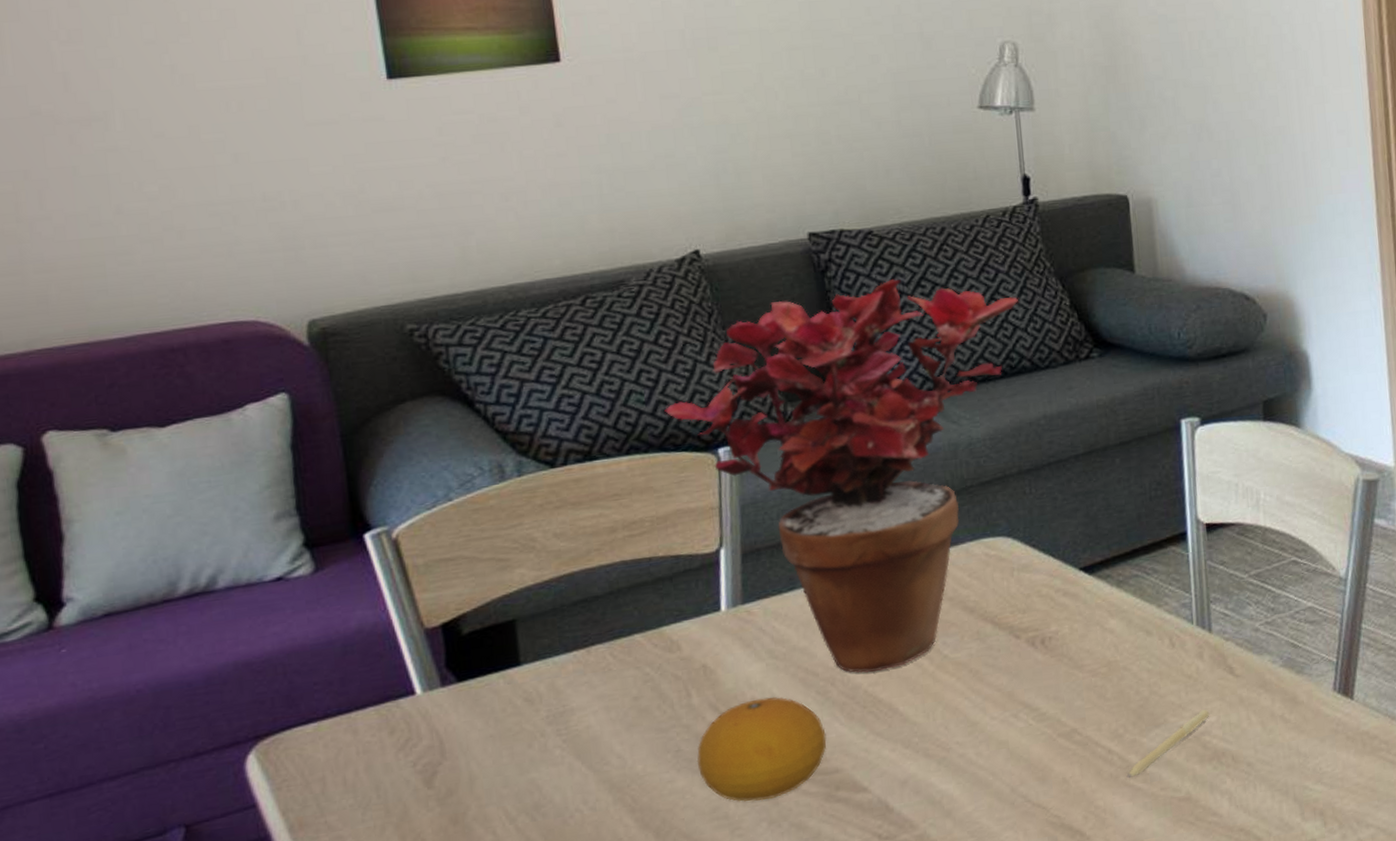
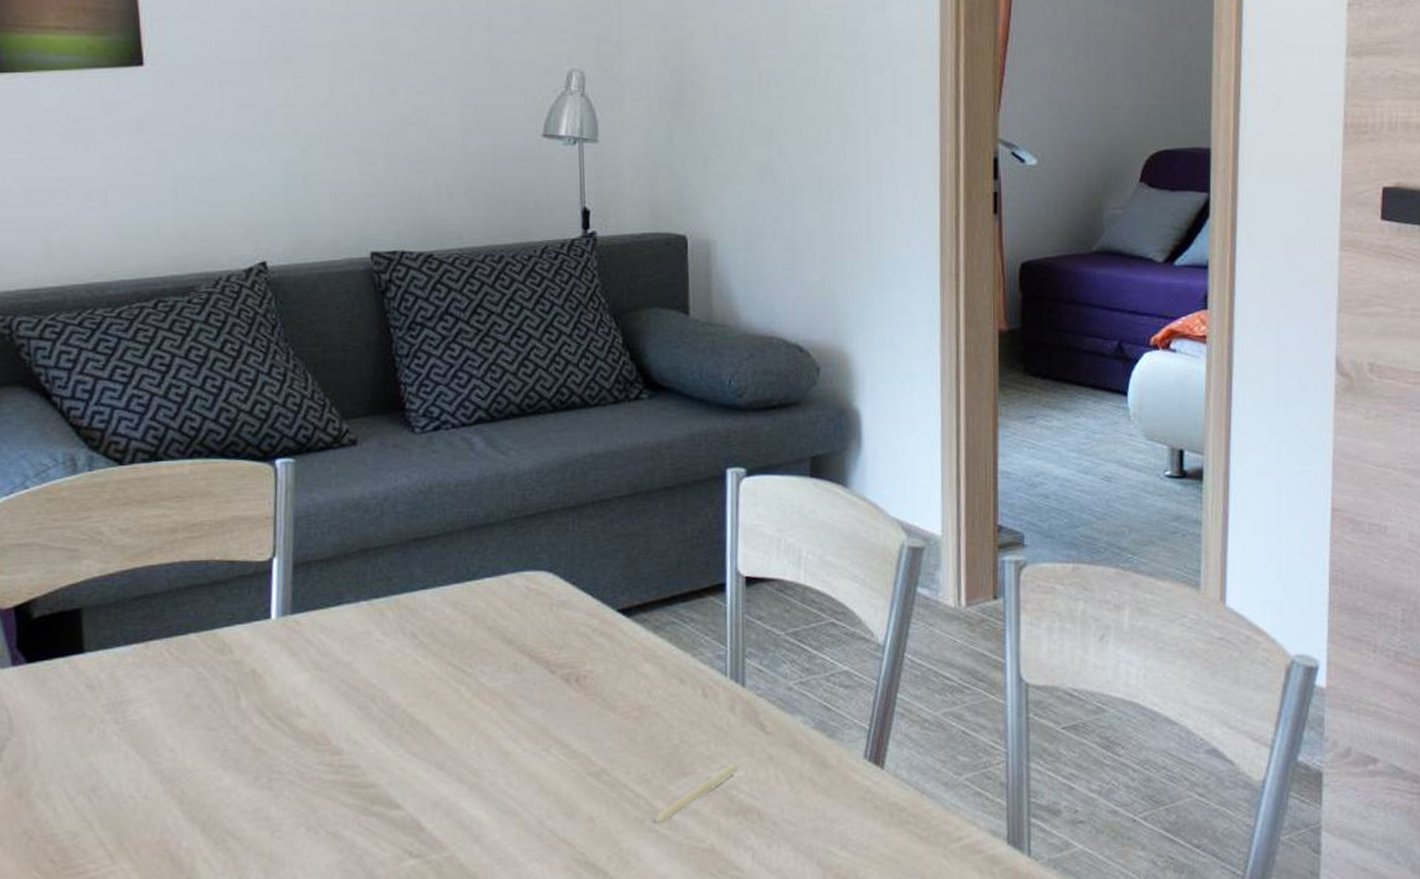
potted plant: present [664,279,1018,673] -> none [227,304,572,693]
fruit: present [696,696,827,802] -> none [242,707,365,807]

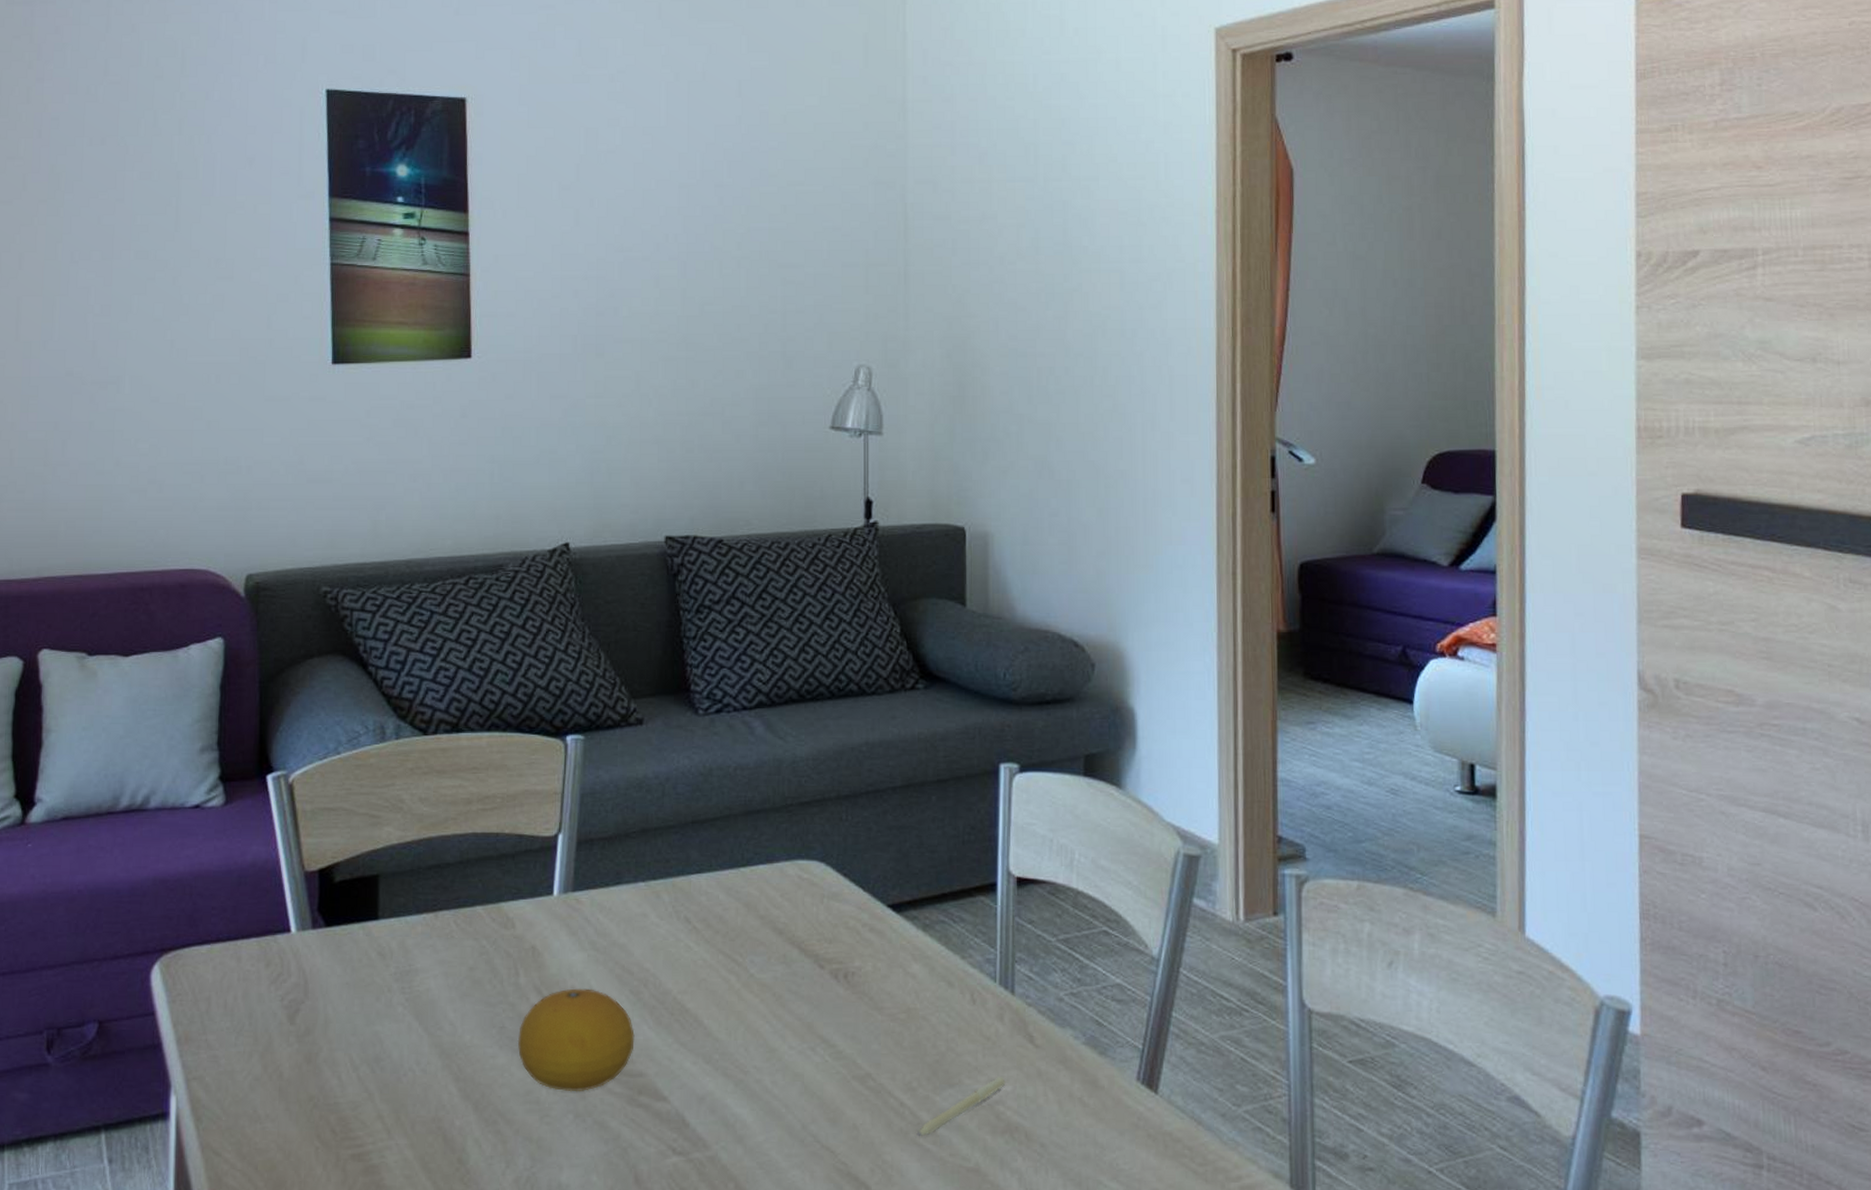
fruit: none [242,707,365,807] -> present [517,988,635,1092]

